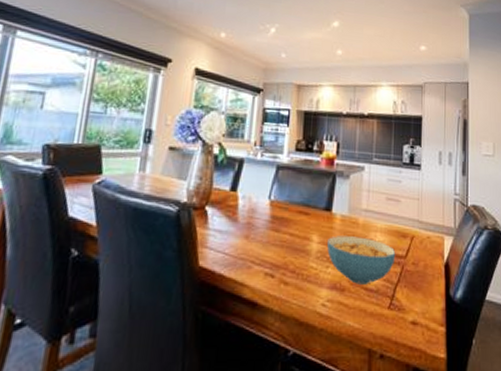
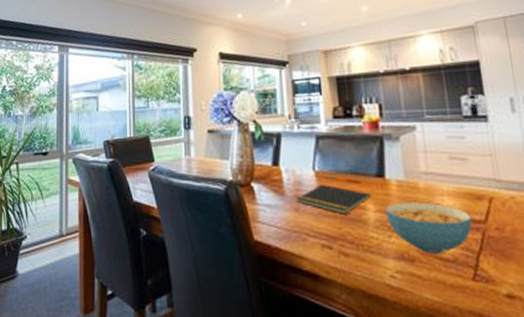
notepad: none [249,214,317,244] -> present [297,185,371,215]

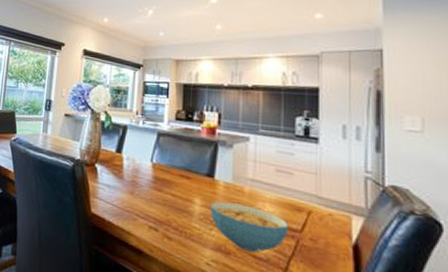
notepad: present [297,185,371,215] -> none [133,175,200,204]

